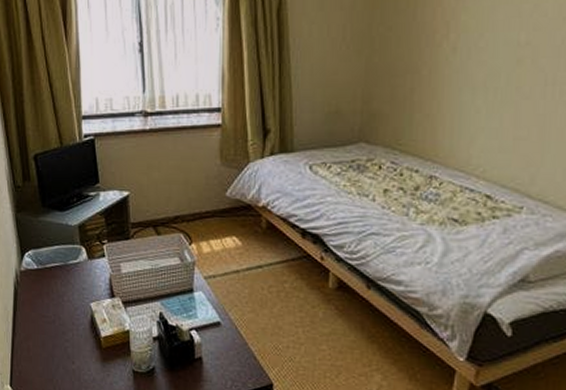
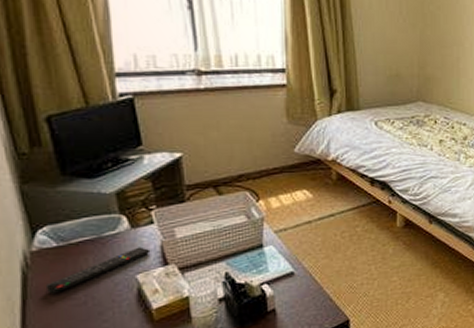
remote control: none [28,277,102,310] -> present [45,247,151,294]

